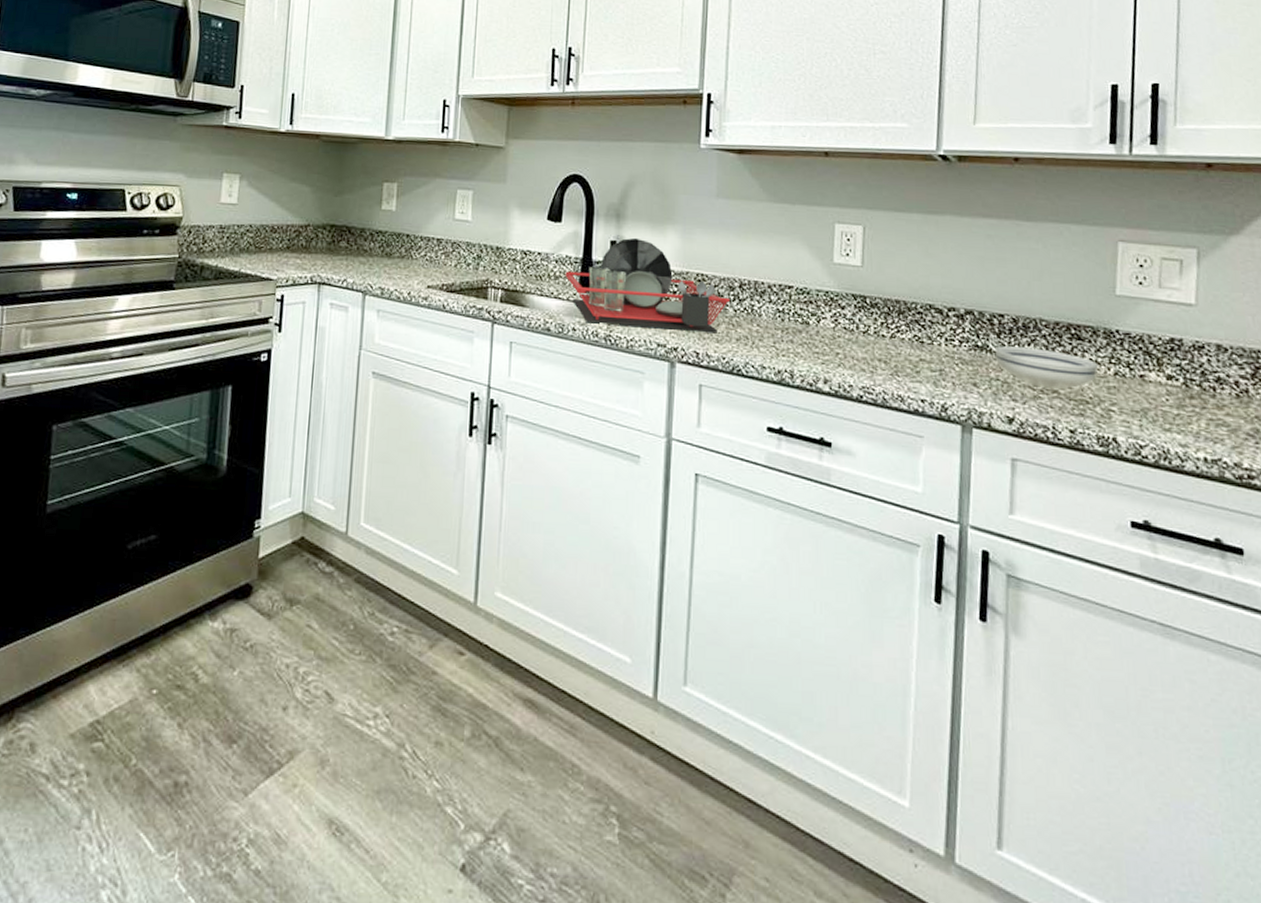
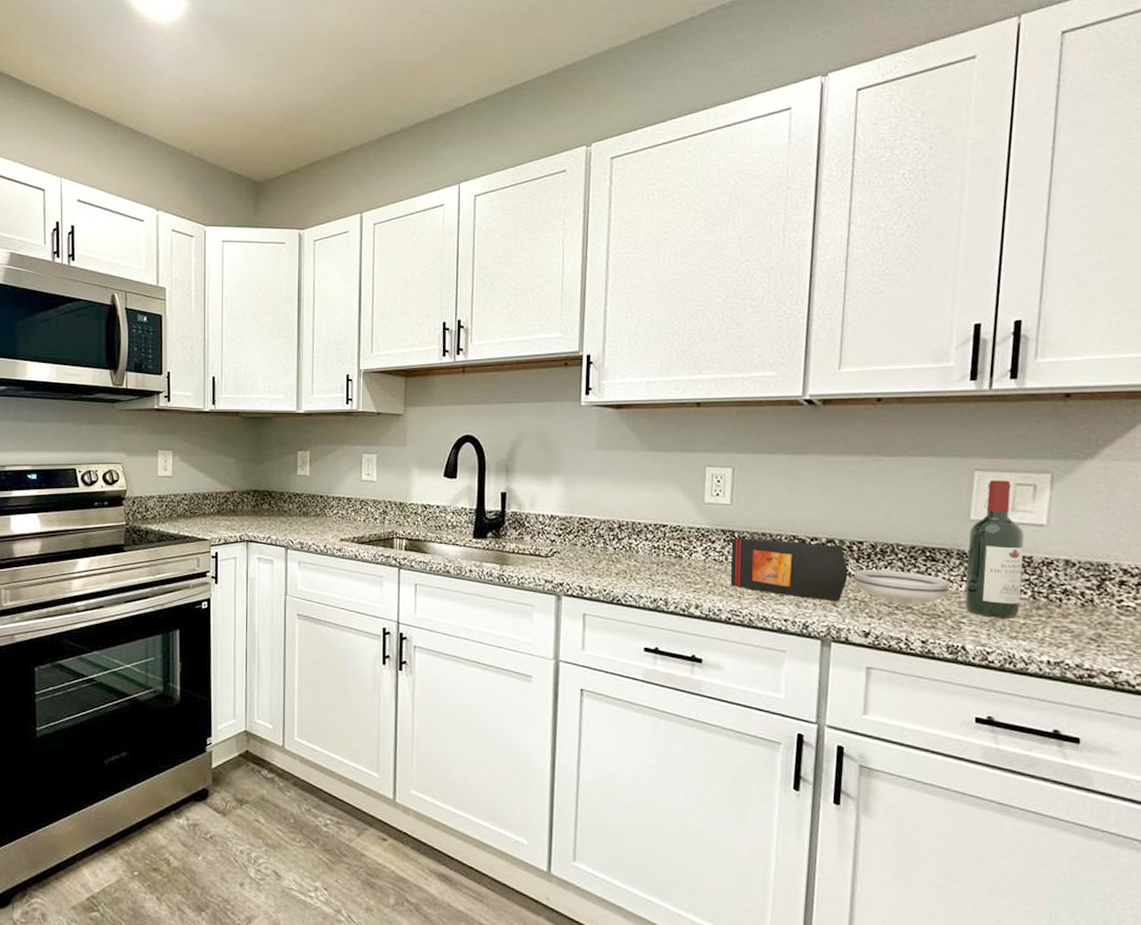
dish rack: present [565,237,730,332] -> none [461,488,610,568]
food package: none [862,304,989,382] -> present [730,538,848,602]
wine bottle: none [1113,252,1174,409] -> present [965,480,1024,620]

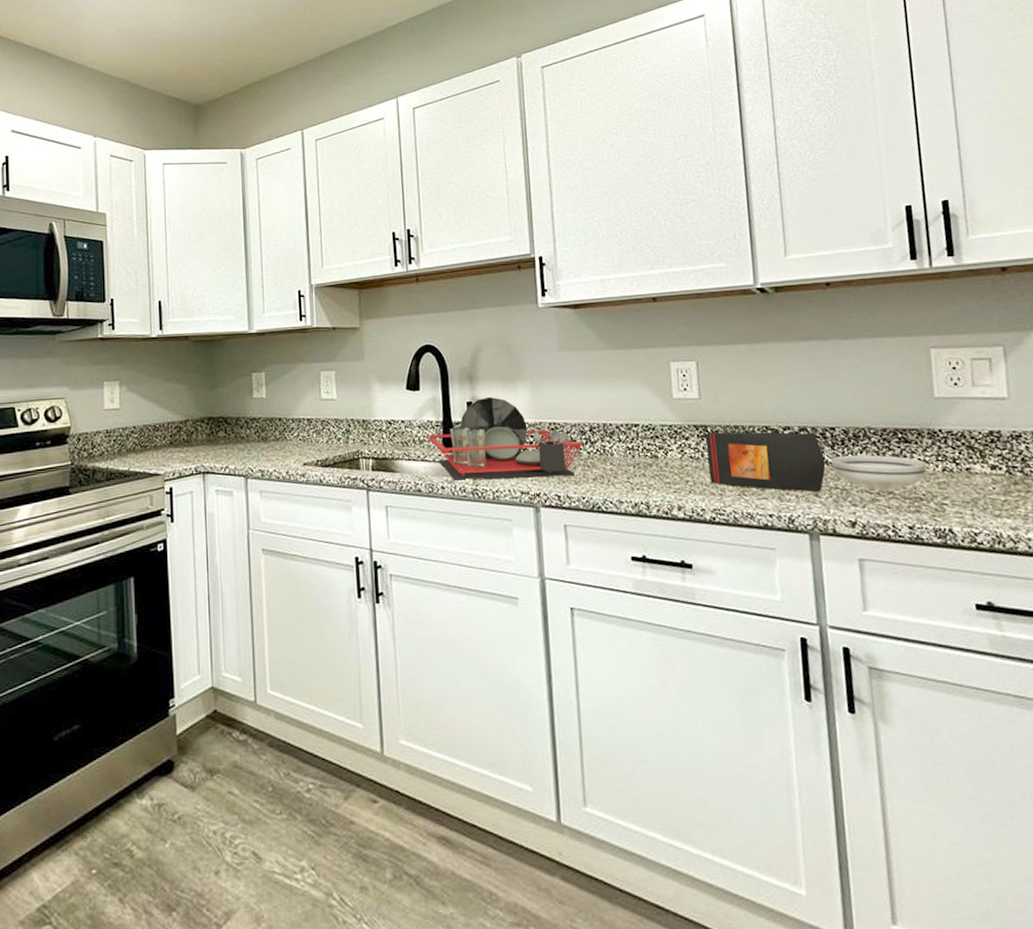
dish rack: none [461,488,610,568] -> present [428,396,583,481]
wine bottle: present [965,480,1024,620] -> none [935,355,998,498]

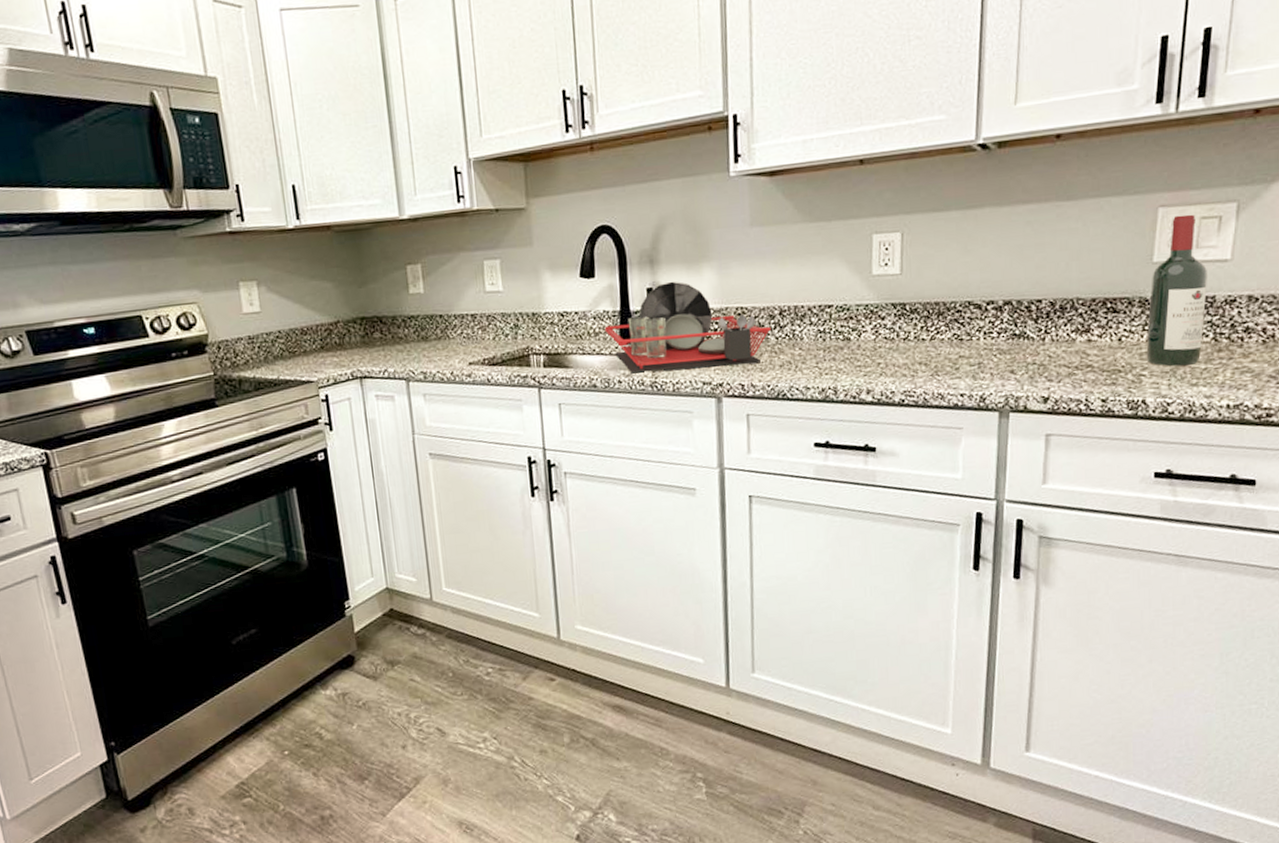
food package: present [705,432,826,493] -> none [902,306,1026,370]
bowl: present [830,455,927,491] -> none [1032,327,1132,365]
wine bottle: none [935,355,998,498] -> present [1146,214,1207,367]

